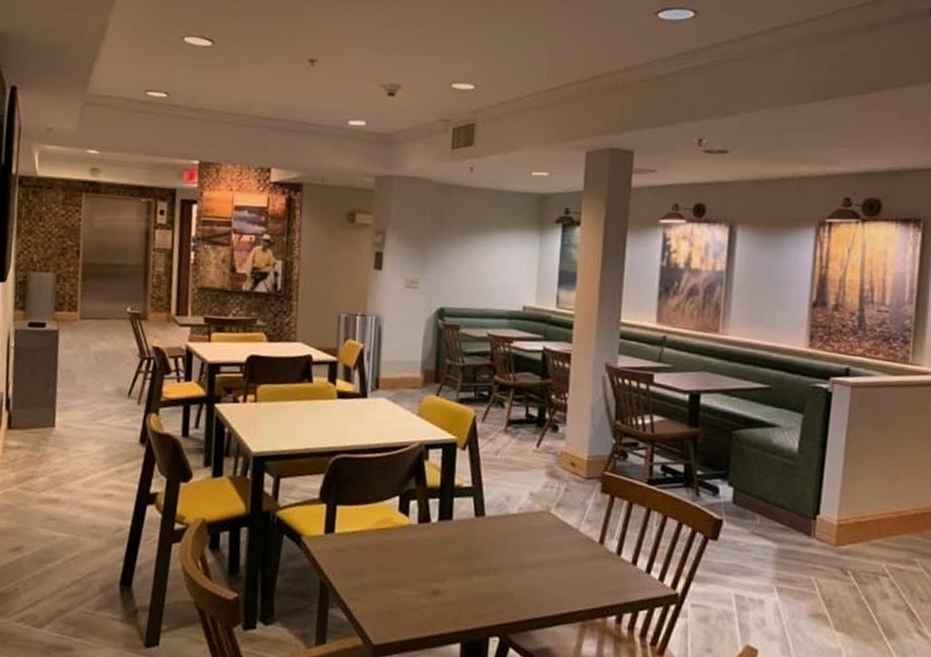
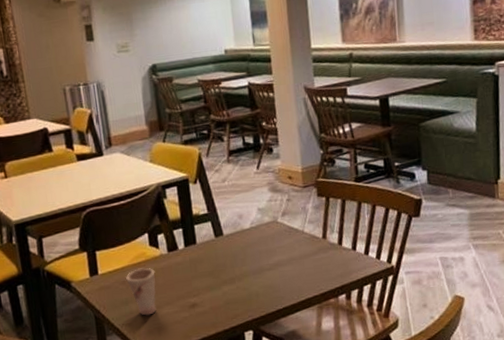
cup: none [365,535,399,594] -> present [126,268,157,316]

